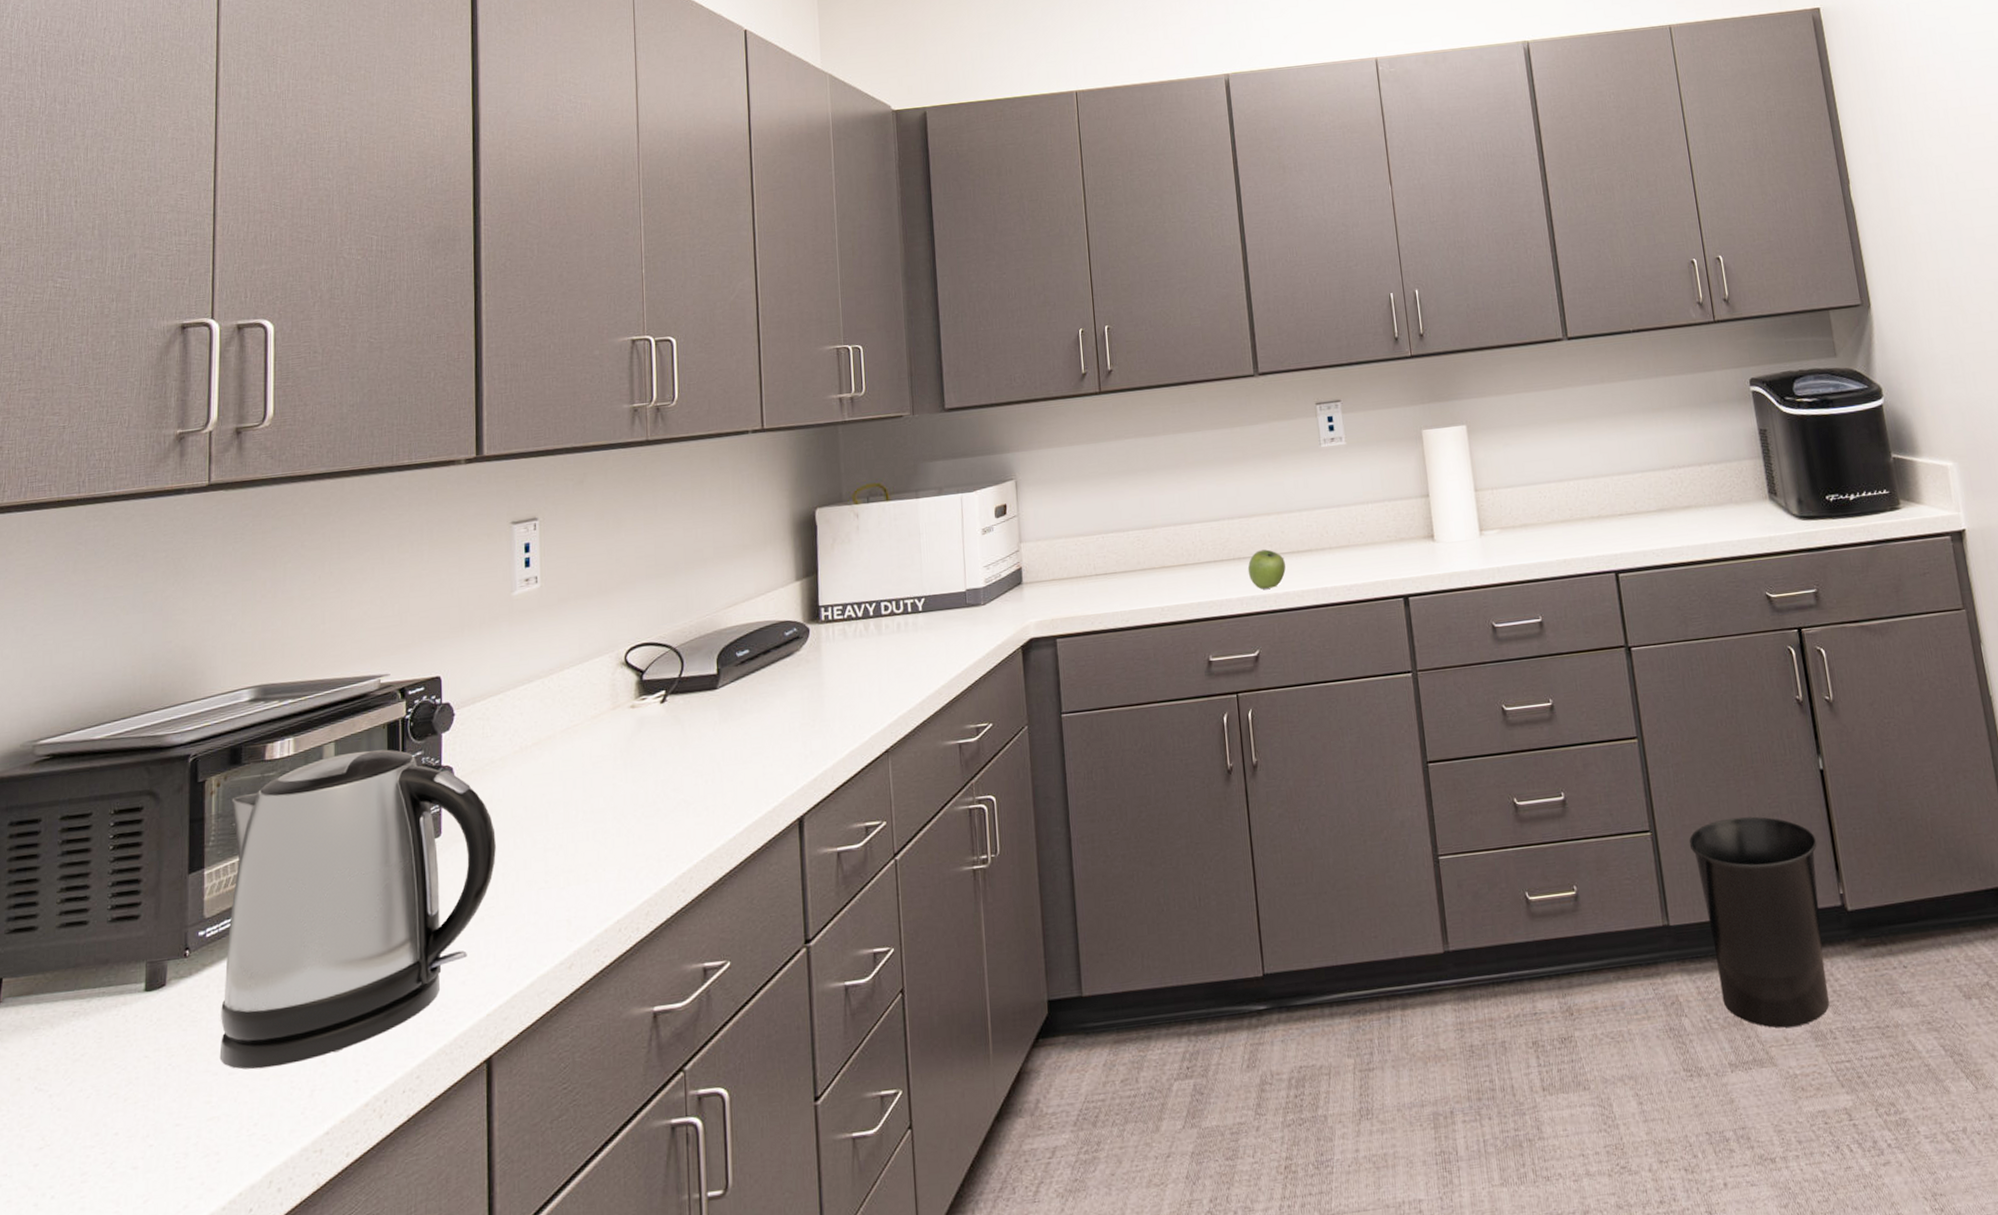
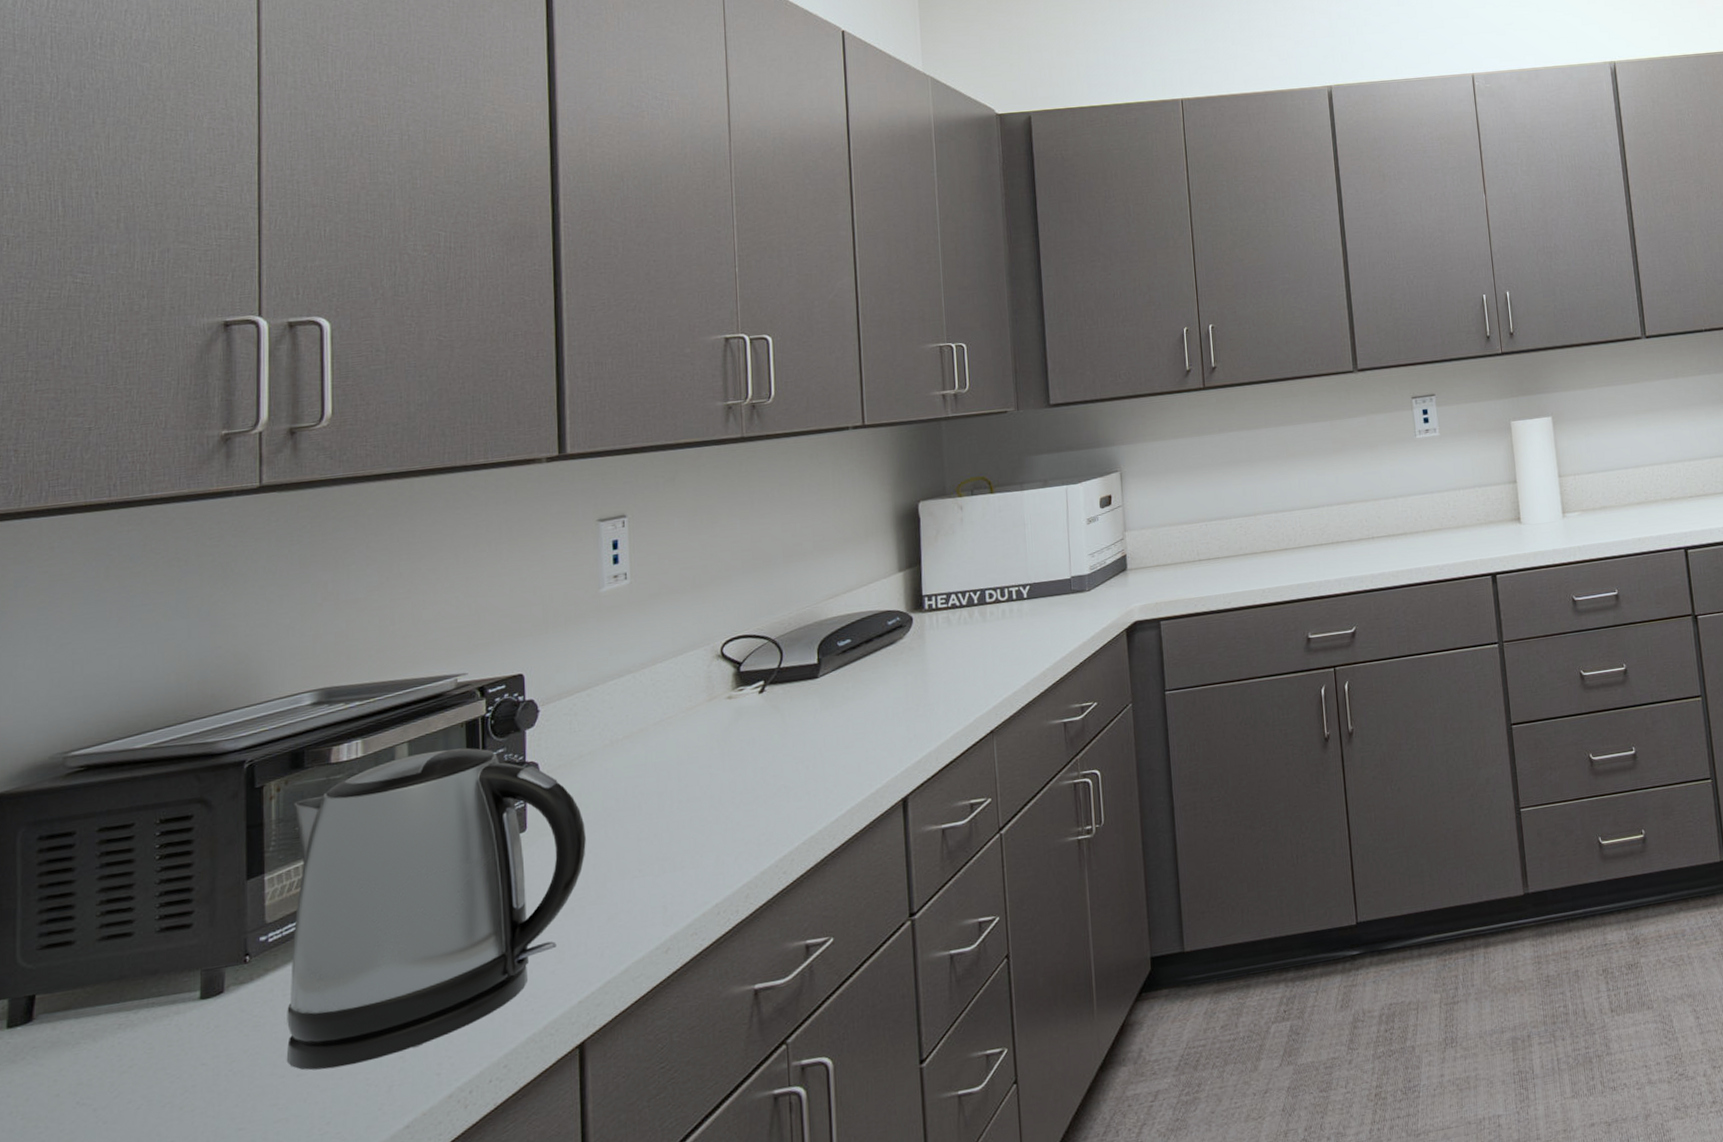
fruit: present [1247,549,1286,589] -> none [1345,533,1382,571]

